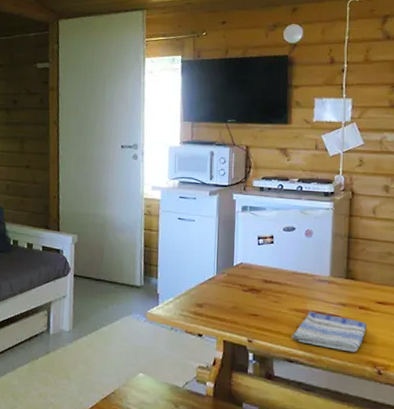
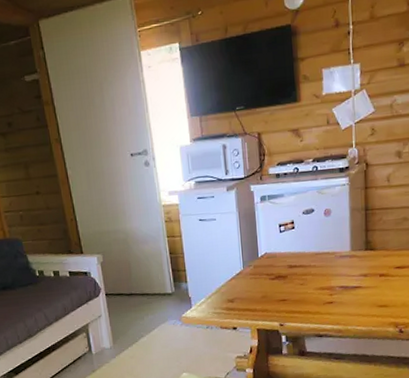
dish towel: present [291,312,367,353] -> none [319,287,387,318]

